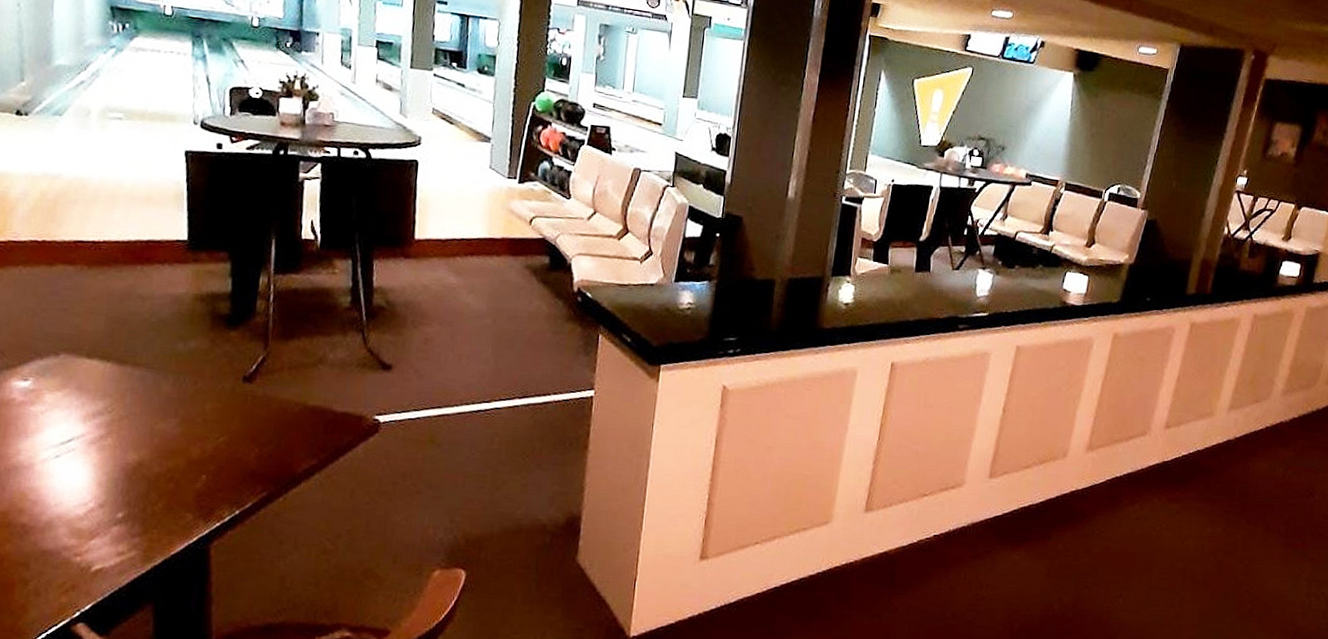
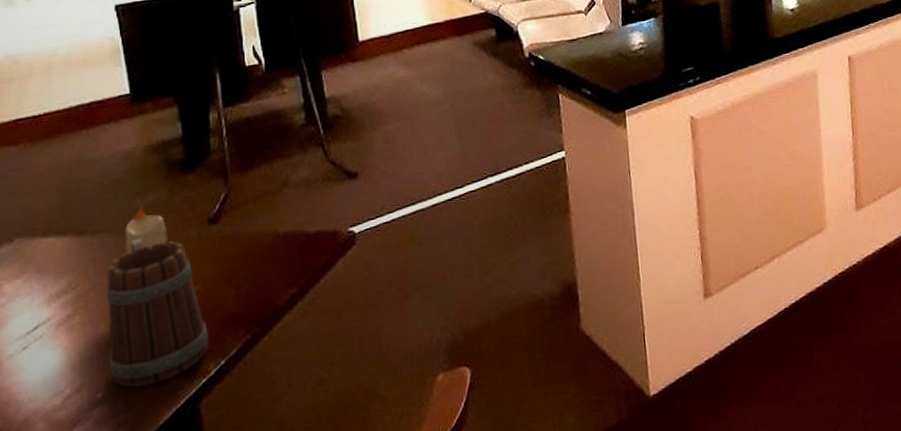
beer mug: none [132,380,228,517] -> present [106,239,210,388]
candle: none [162,349,204,392] -> present [125,205,167,253]

